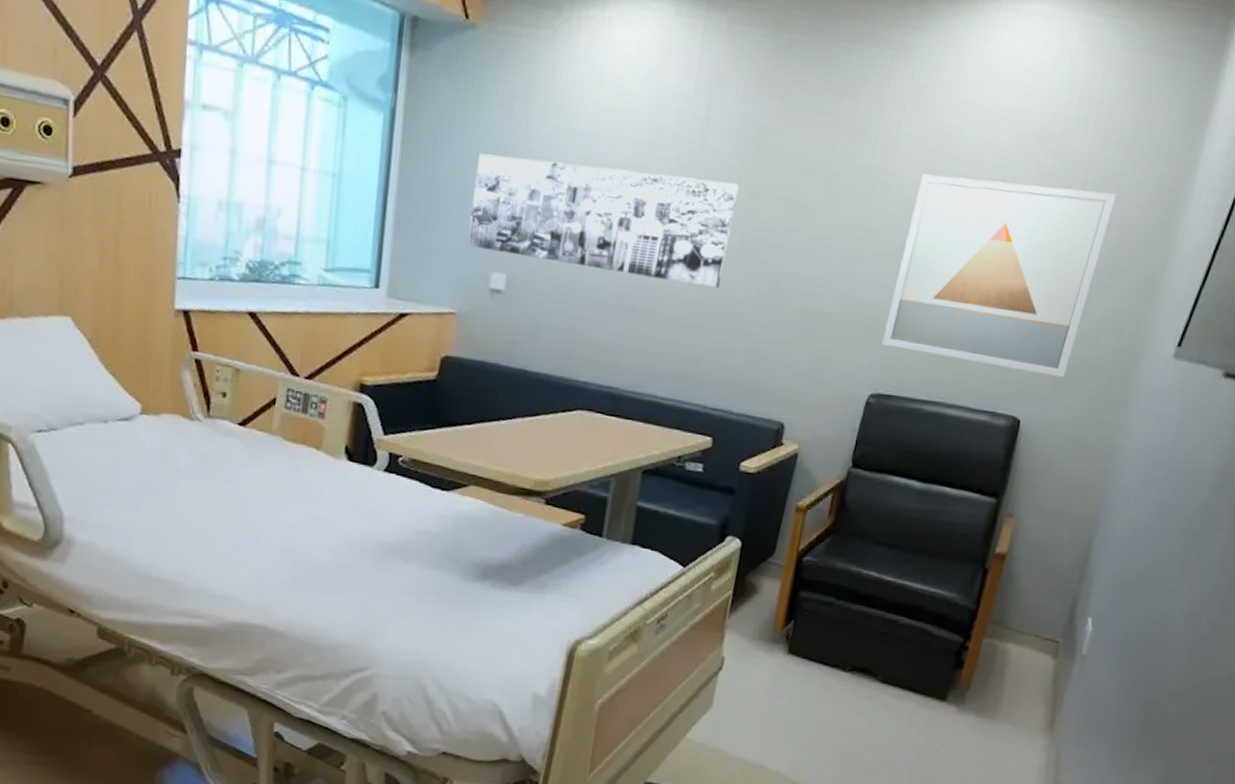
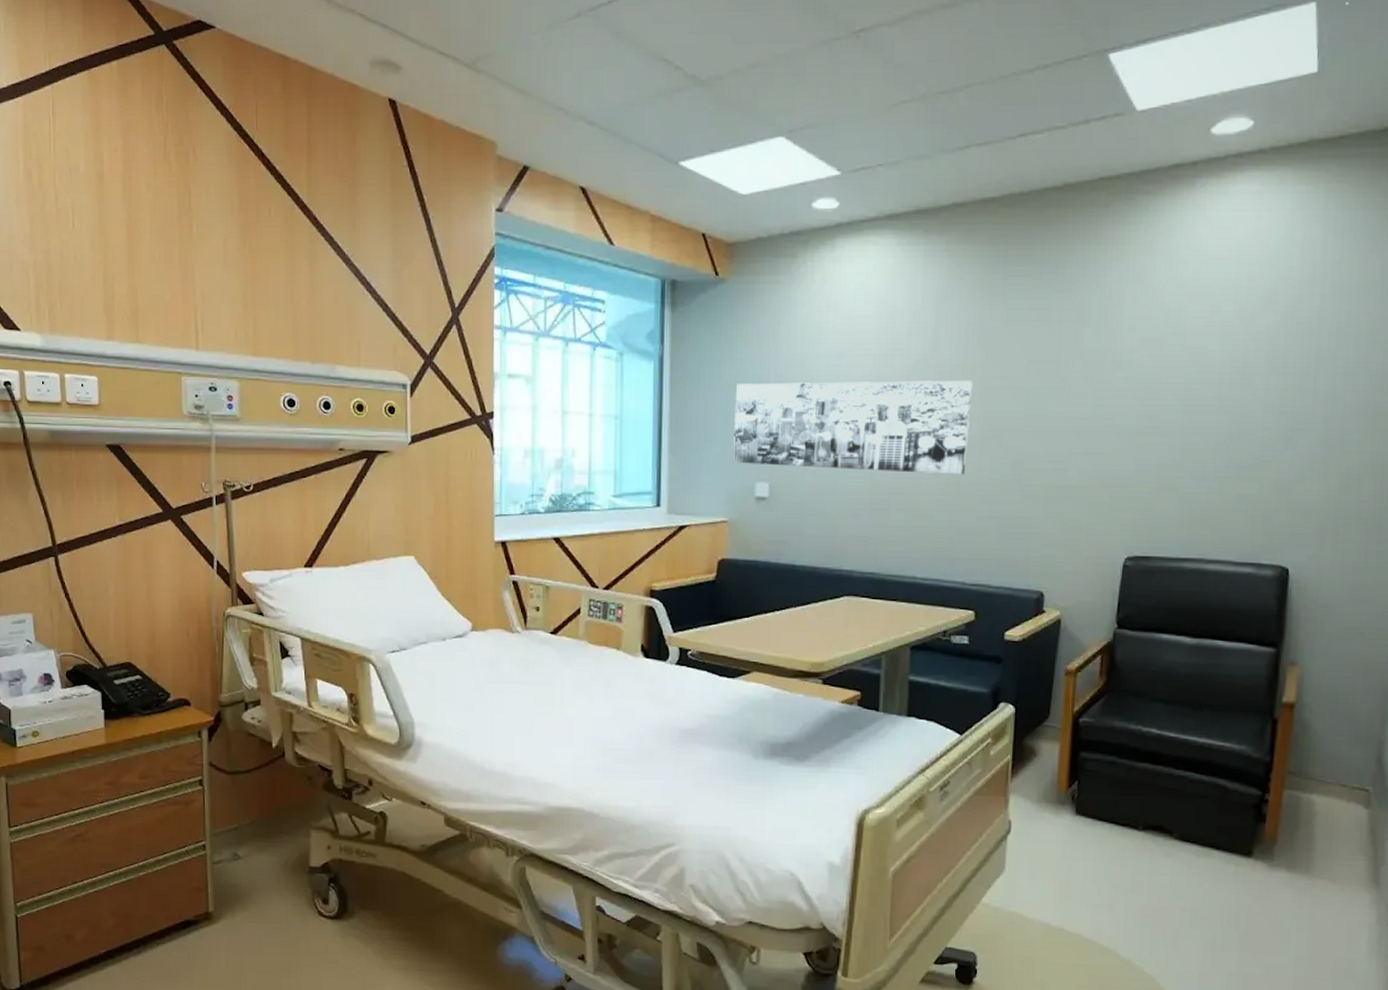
wall art: present [881,174,1117,378] -> none [1131,343,1357,523]

